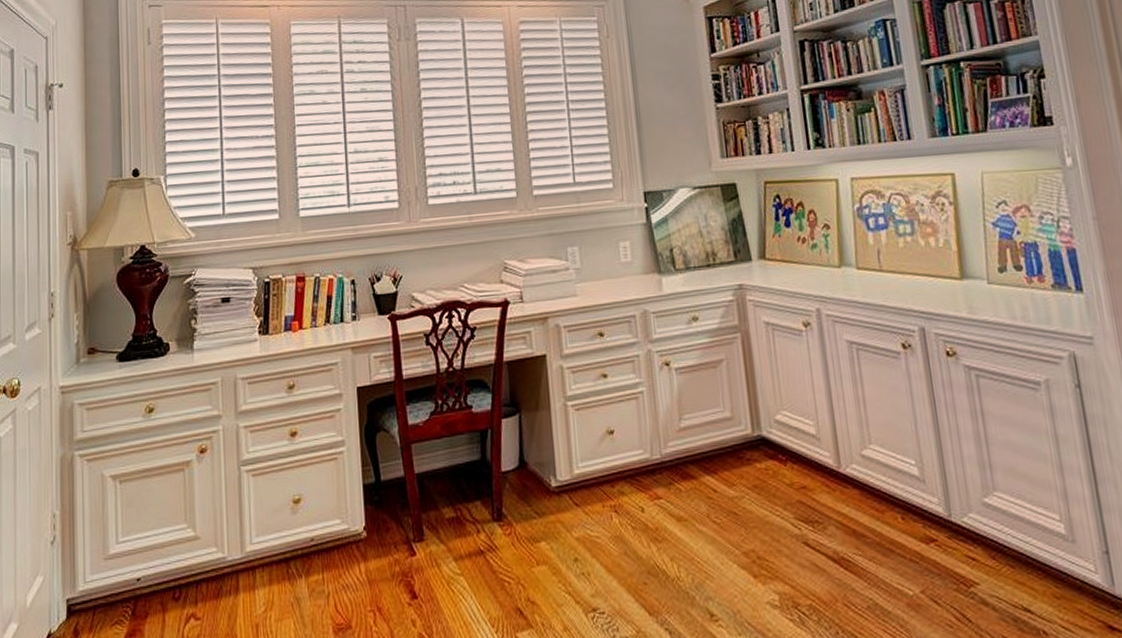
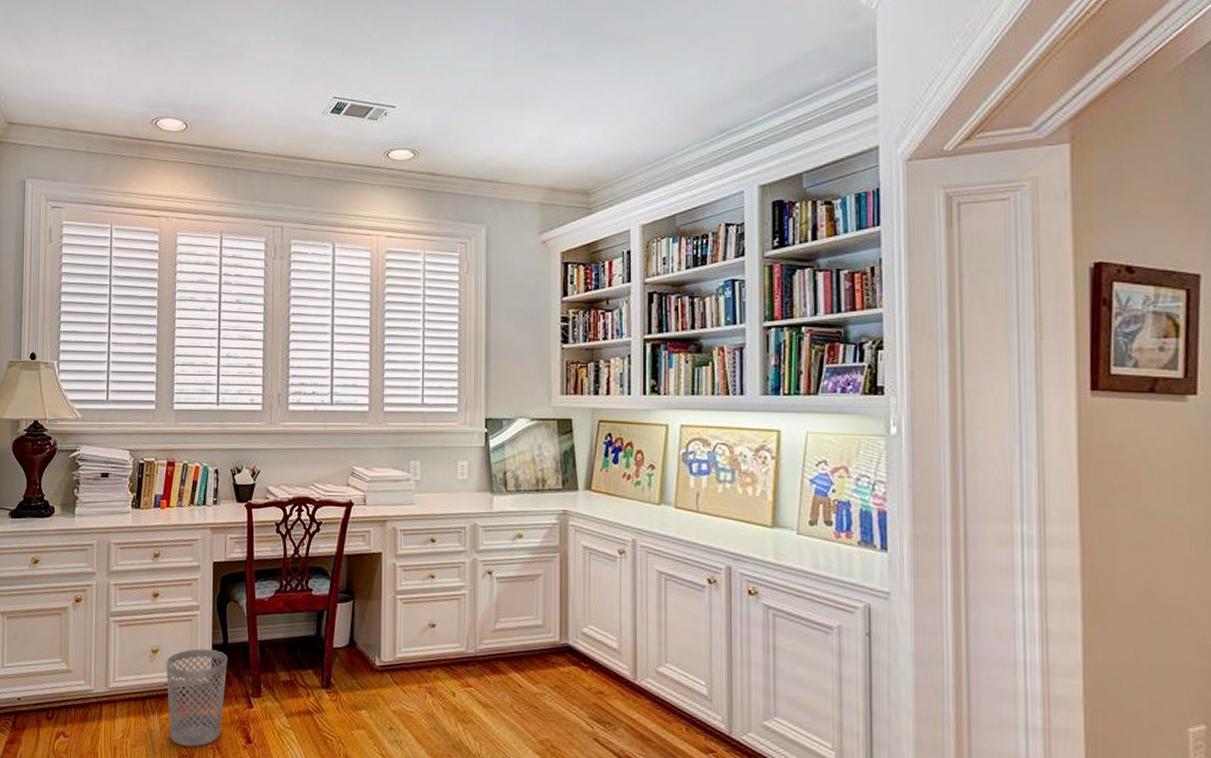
wastebasket: none [310,491,383,612] -> present [166,648,228,747]

